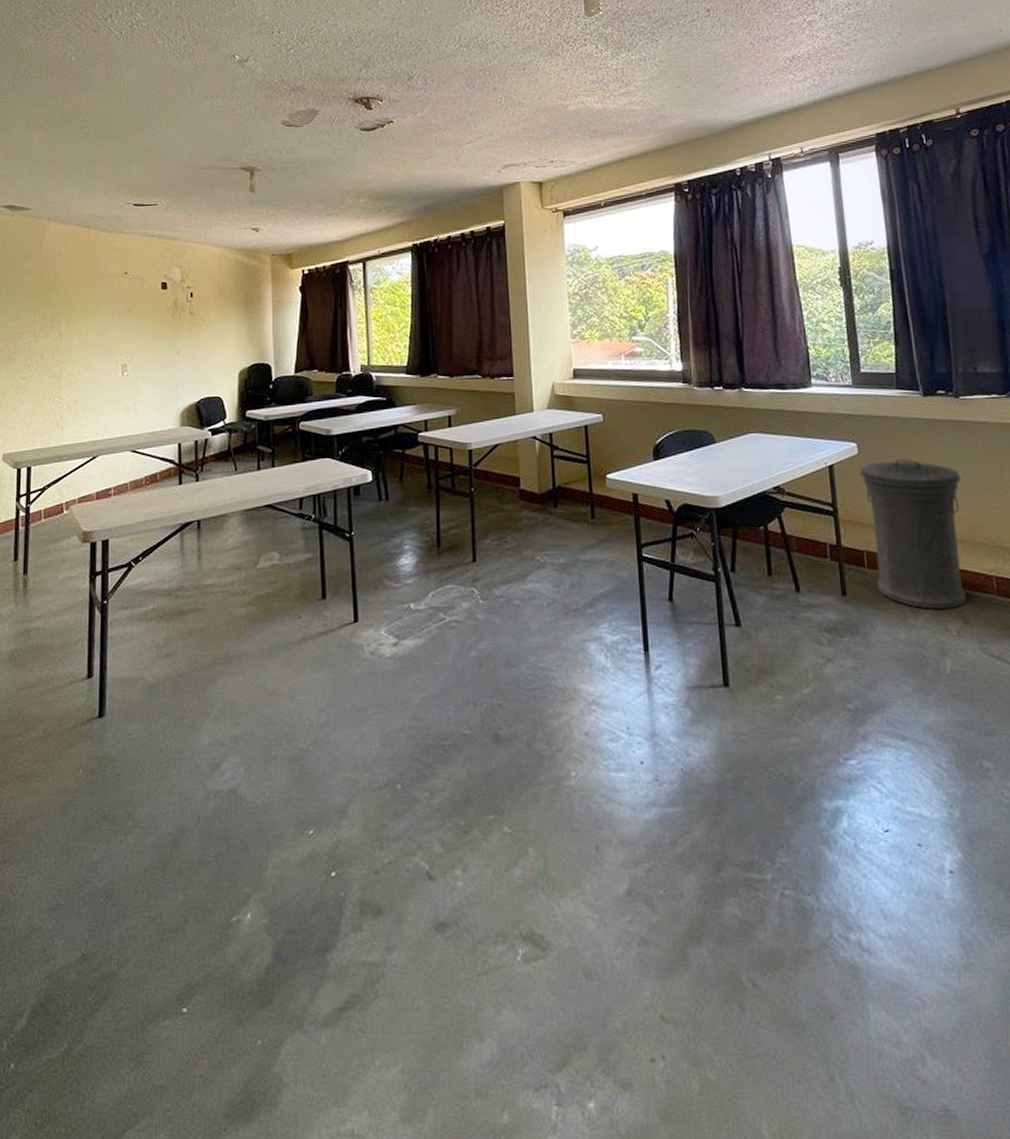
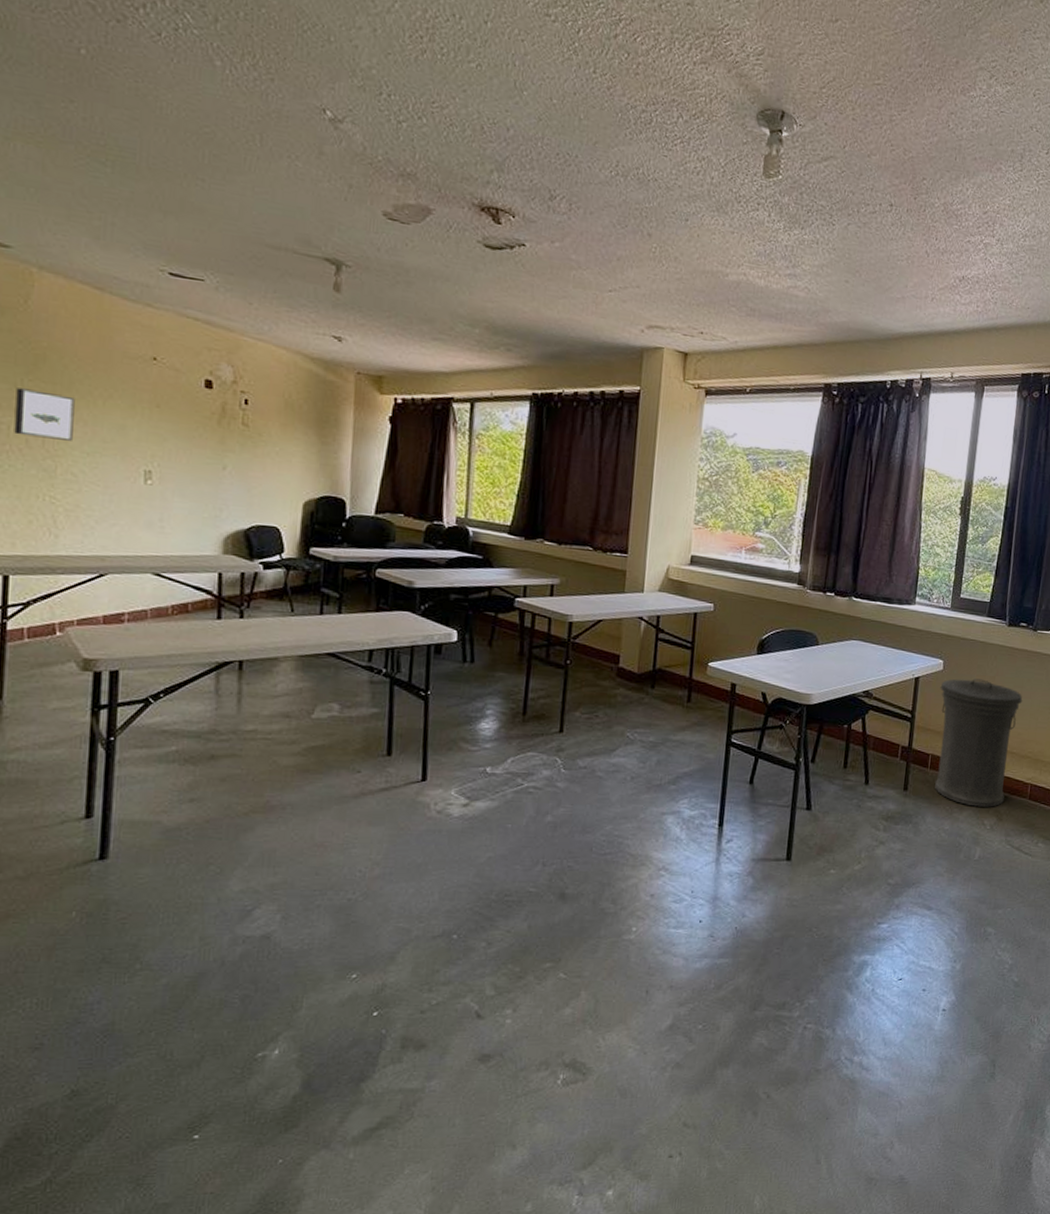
wall art: none [33,313,73,351] -> present [14,388,75,441]

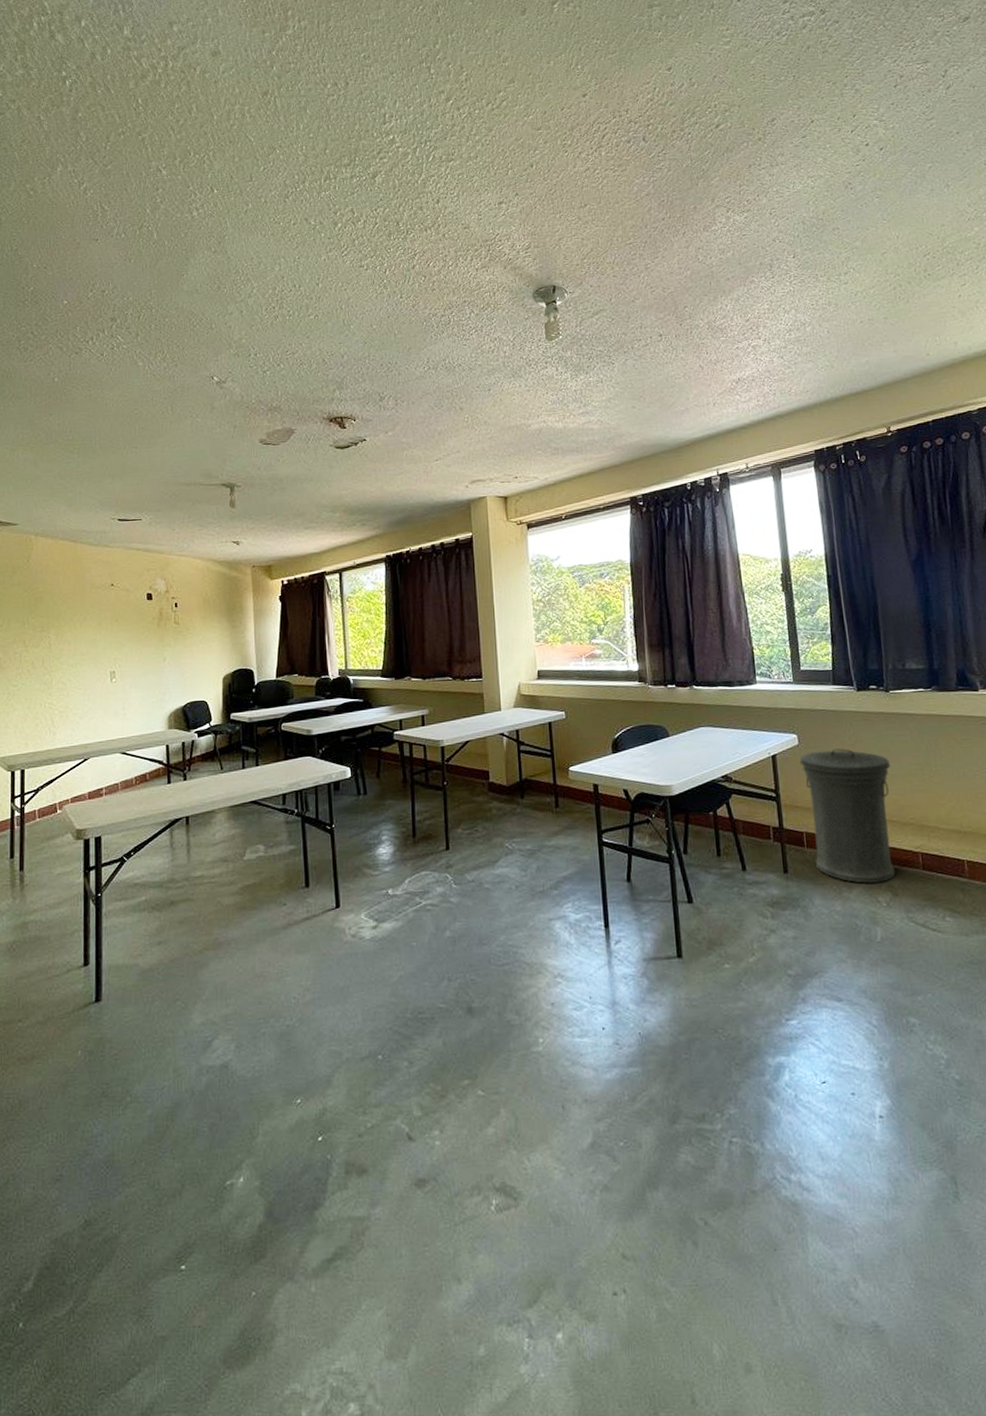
wall art: present [14,388,75,441] -> none [24,624,62,660]

